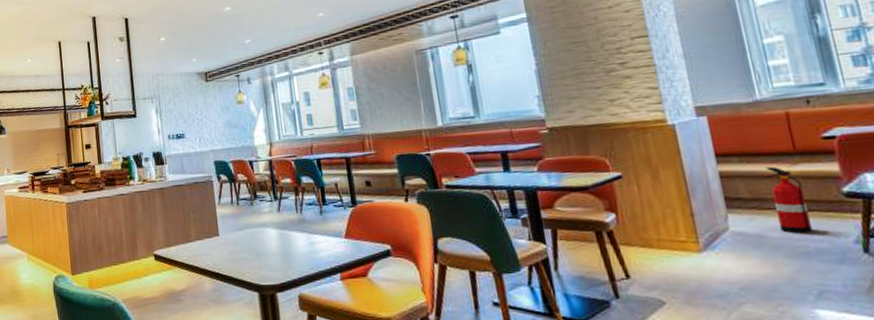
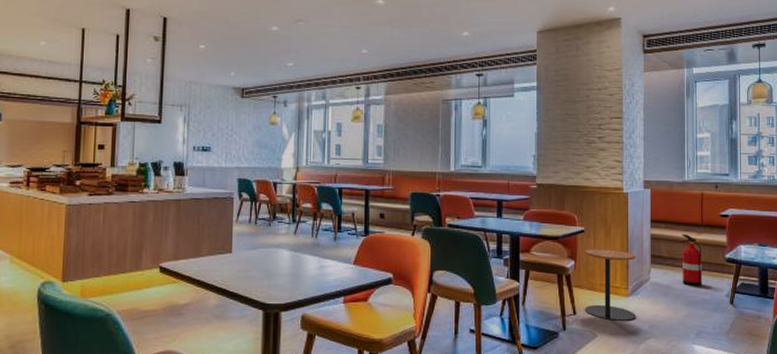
side table: none [626,195,718,284] -> present [584,248,636,321]

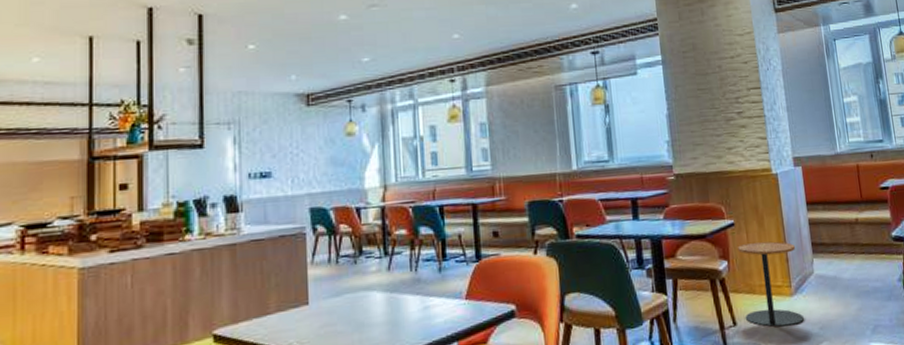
fire extinguisher: present [680,234,702,287] -> none [841,214,871,275]

